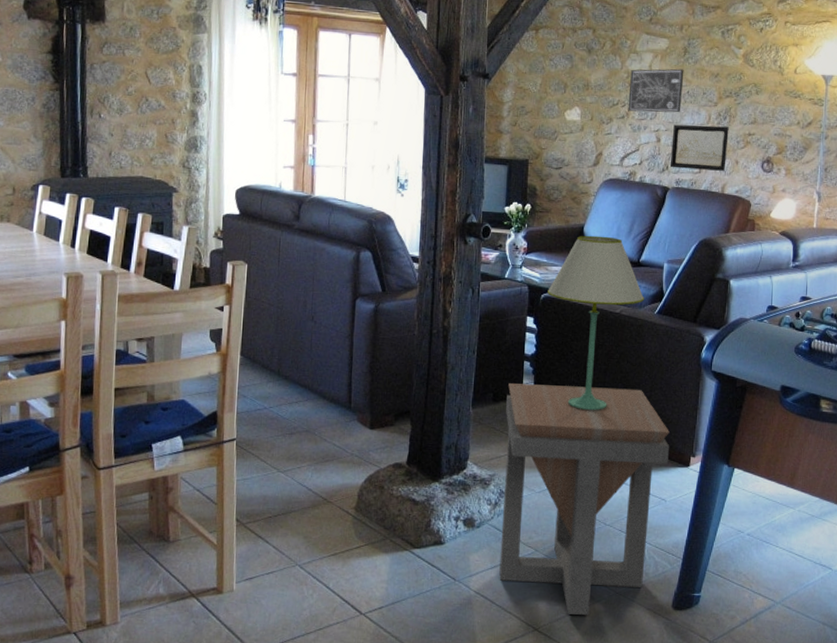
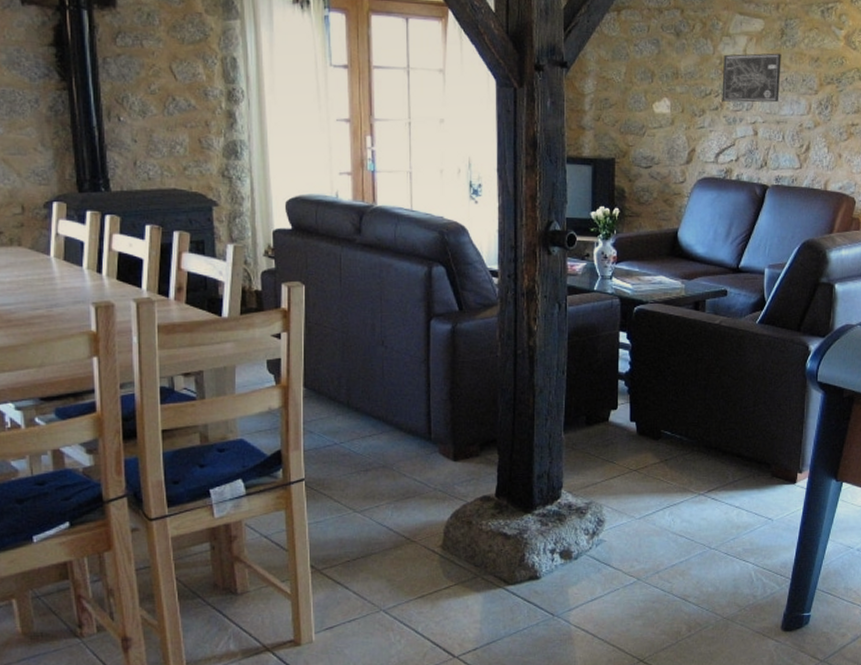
side table: present [499,383,670,616] -> none [600,404,776,644]
table lamp: present [547,235,645,410] -> none [641,240,746,429]
wall art: present [669,125,729,171] -> none [768,115,831,166]

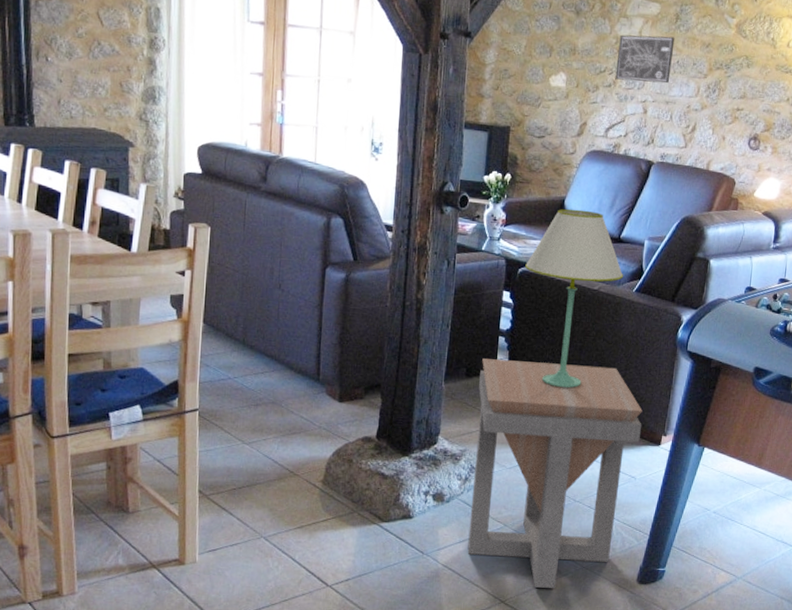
side table: none [600,404,776,644] -> present [467,358,642,589]
table lamp: none [641,240,746,429] -> present [525,208,624,388]

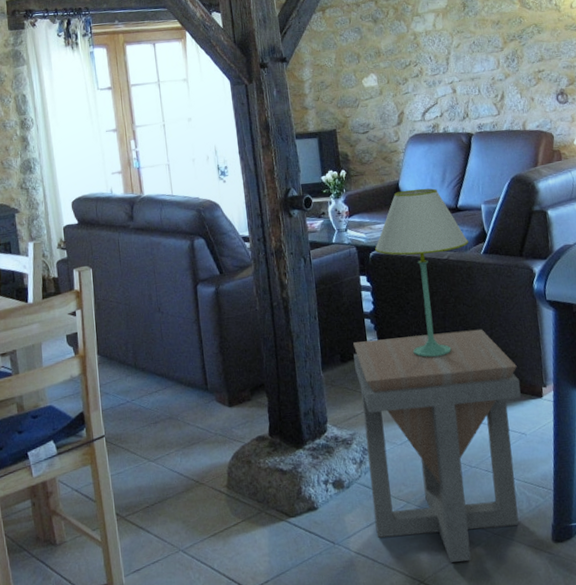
wall art: present [615,34,675,84] -> none [416,22,470,69]

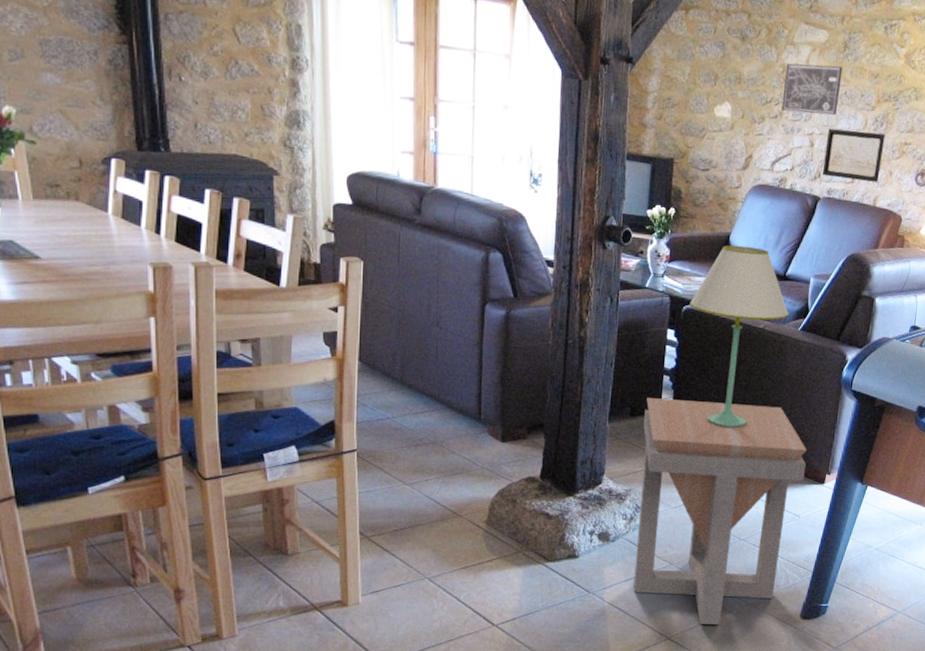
wall art: none [416,22,470,69] -> present [781,63,843,116]
wall art: none [466,68,523,115] -> present [822,128,885,182]

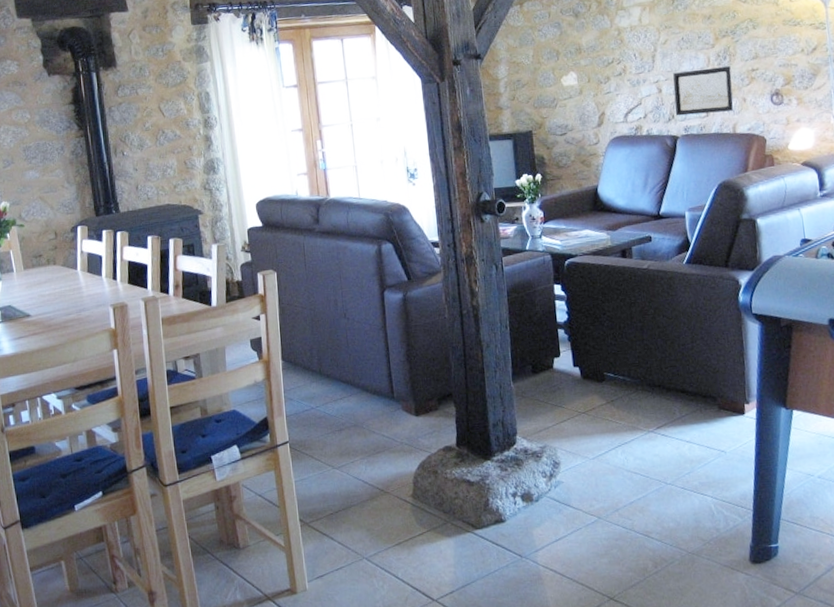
side table: present [633,398,807,626] -> none [546,342,722,580]
table lamp: present [690,245,790,427] -> none [571,194,671,370]
wall art: present [781,63,843,116] -> none [621,17,678,67]

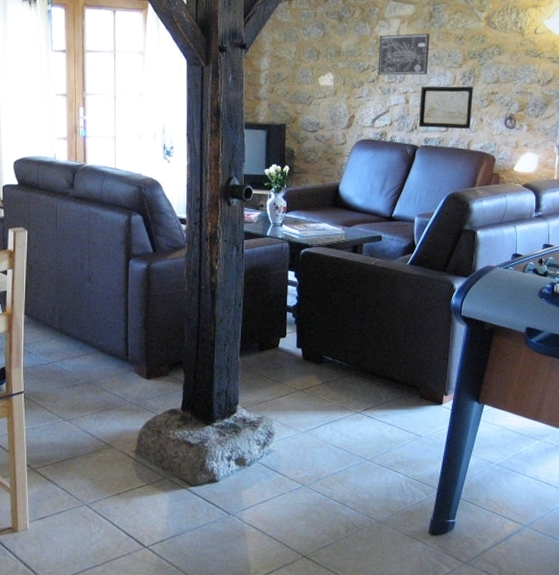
wall art: none [621,17,678,67] -> present [378,33,430,76]

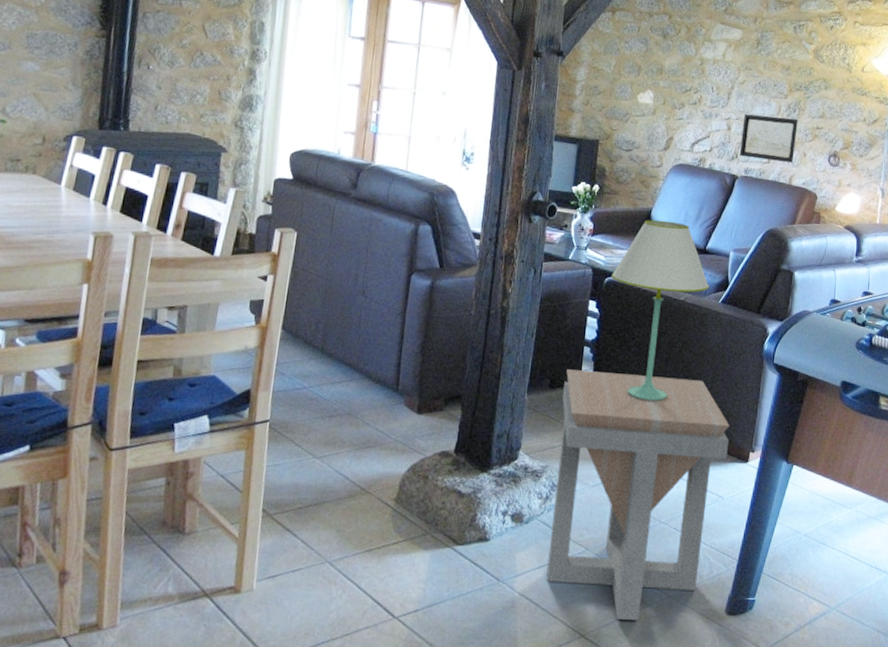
side table: none [269,333,424,543] -> present [546,369,730,621]
table lamp: none [307,193,398,355] -> present [612,219,710,401]
wall art: present [378,33,430,76] -> none [700,57,757,103]

